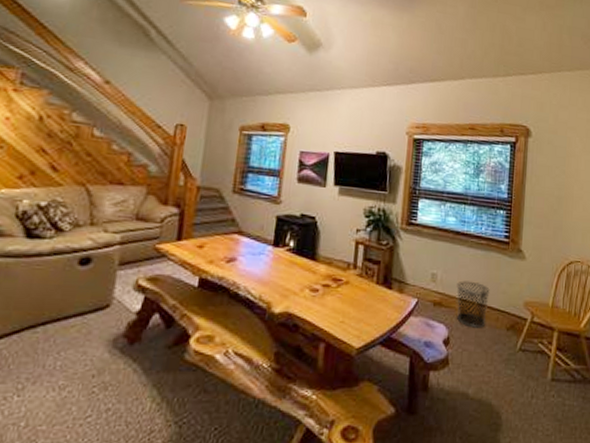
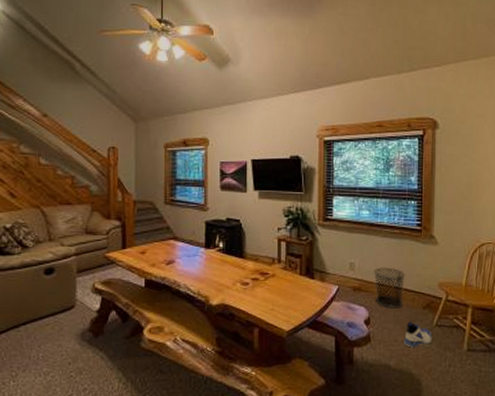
sneaker: none [485,343,515,375] -> present [404,321,432,348]

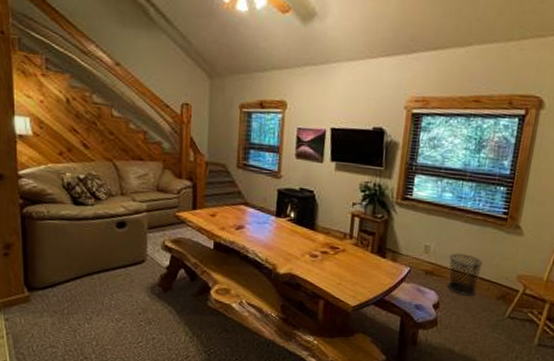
sneaker: present [404,321,432,348] -> none [472,310,503,337]

